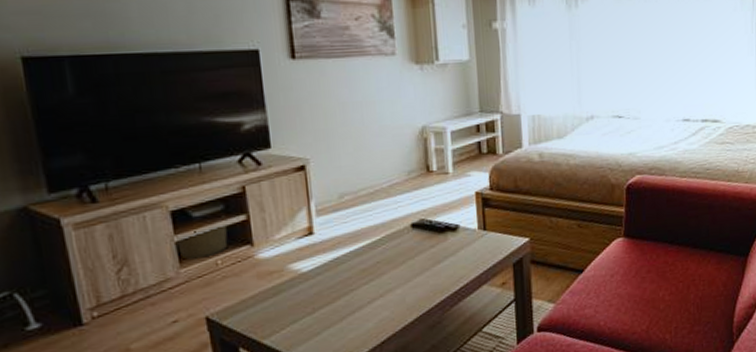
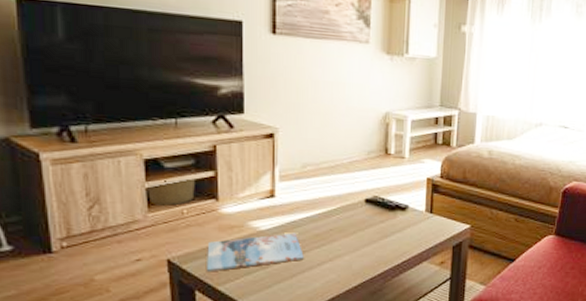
magazine: none [247,270,352,326] -> present [207,233,304,272]

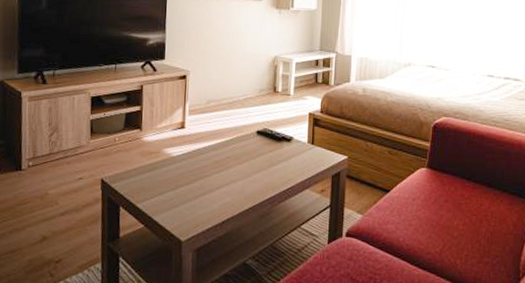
magazine: present [207,233,304,272] -> none [130,159,206,191]

